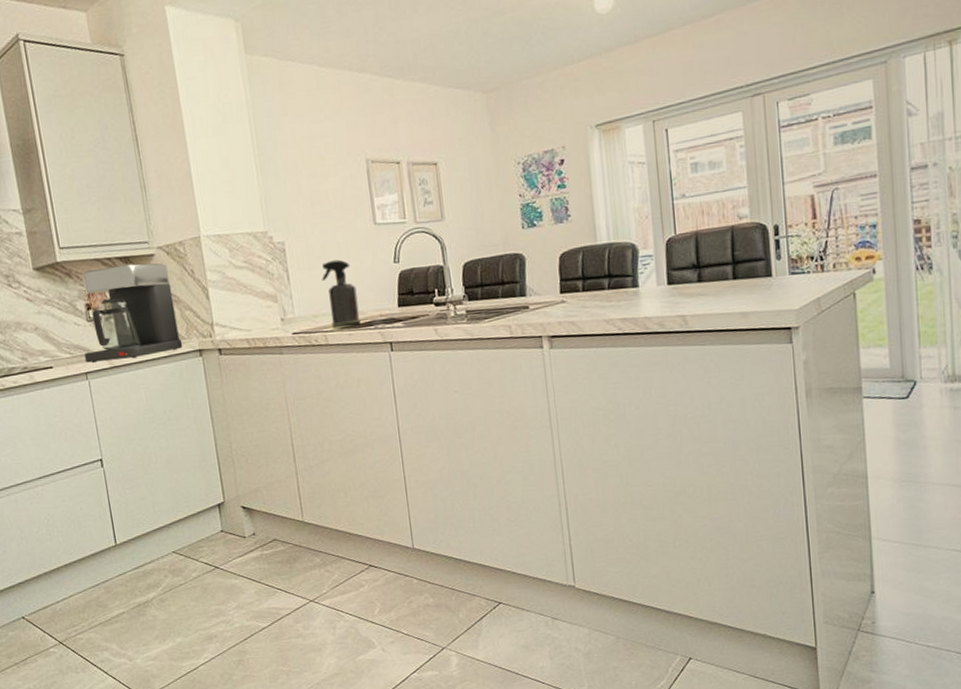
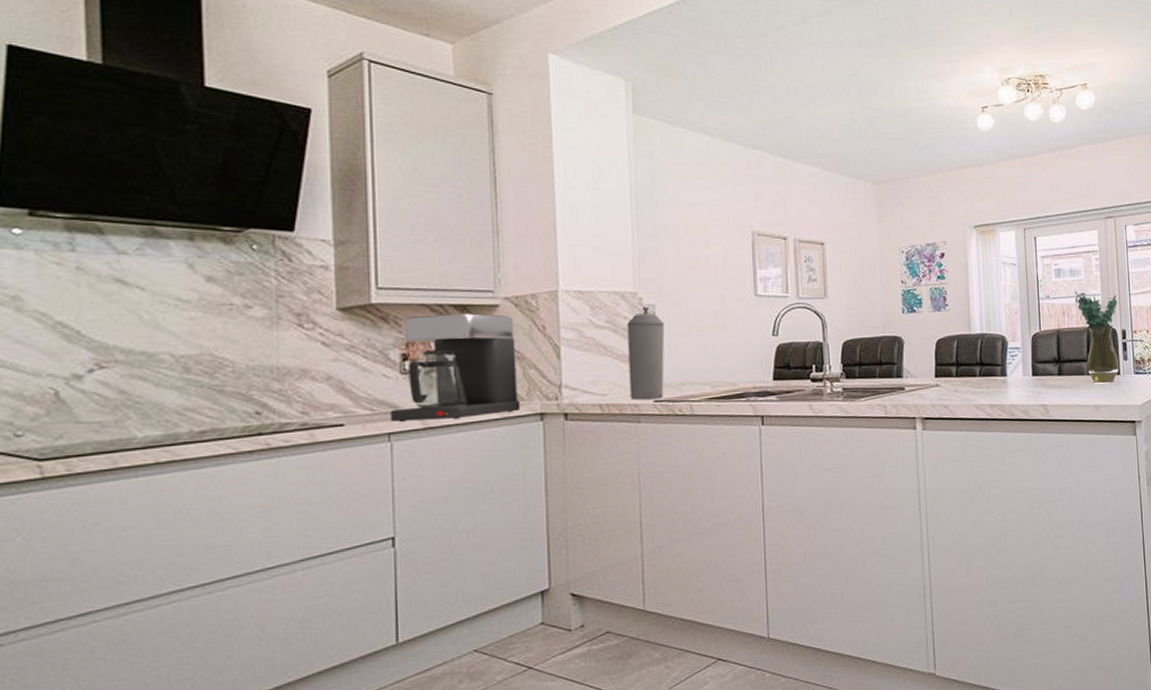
canister: none [261,244,300,334] -> present [627,306,665,401]
spray bottle: present [322,259,361,329] -> none [693,328,731,399]
vase: none [714,185,771,289] -> present [1074,291,1120,384]

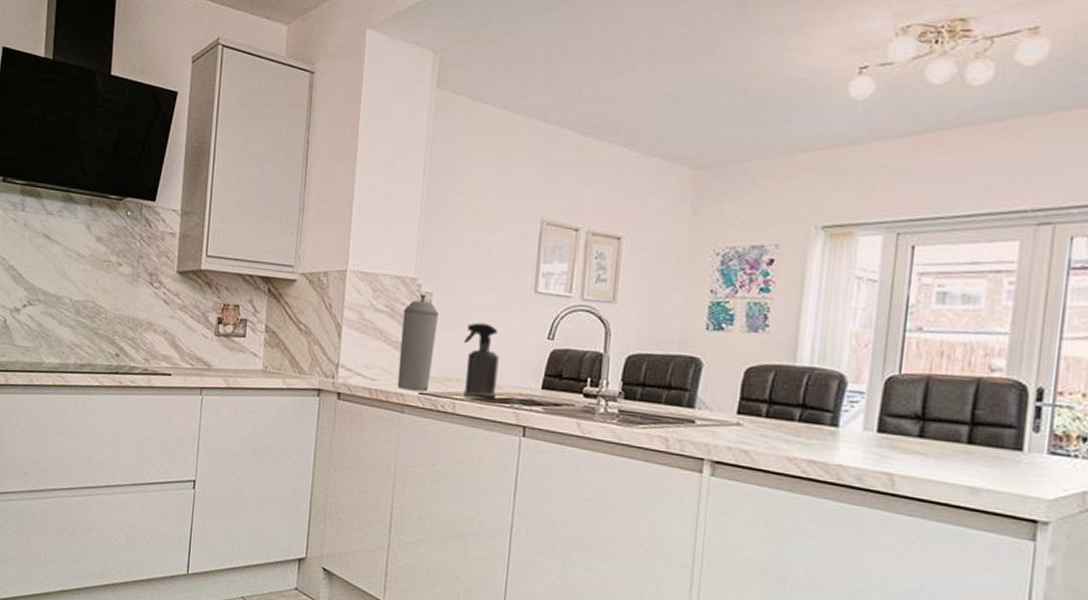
coffee maker: present [389,313,521,423] -> none [203,284,306,384]
spray bottle: none [693,328,731,399] -> present [463,322,499,401]
vase: present [1074,291,1120,384] -> none [964,325,1037,461]

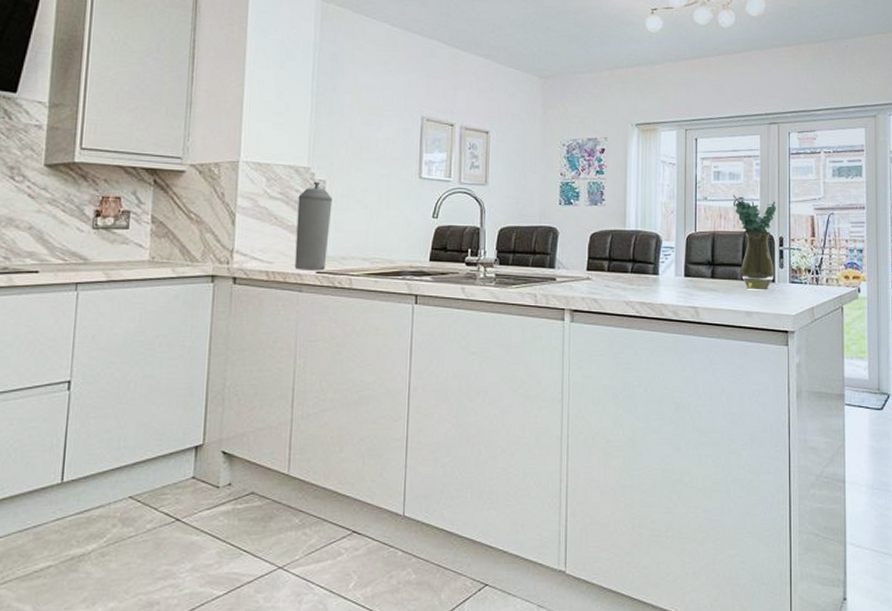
spray bottle: present [463,322,499,401] -> none [357,206,391,275]
vase: none [964,325,1037,461] -> present [732,194,776,290]

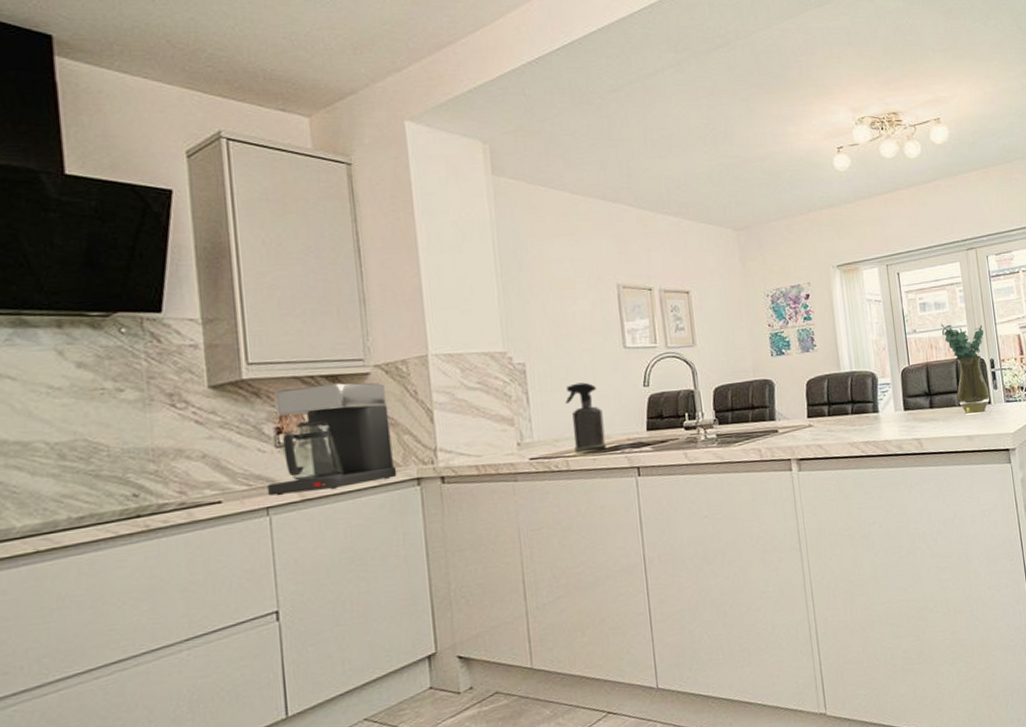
coffee maker: none [78,176,196,275] -> present [266,382,398,496]
canister: present [294,181,333,271] -> none [498,365,539,460]
spray bottle: none [357,206,391,275] -> present [565,382,606,454]

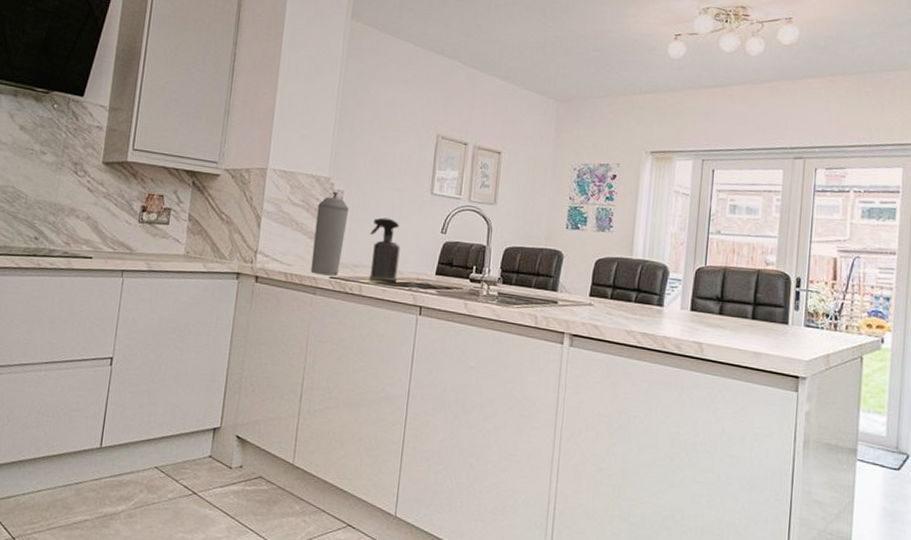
coffee maker: present [266,382,398,496] -> none [125,175,229,268]
canister: none [498,365,539,460] -> present [310,191,349,276]
vase: present [940,323,990,414] -> none [748,230,796,332]

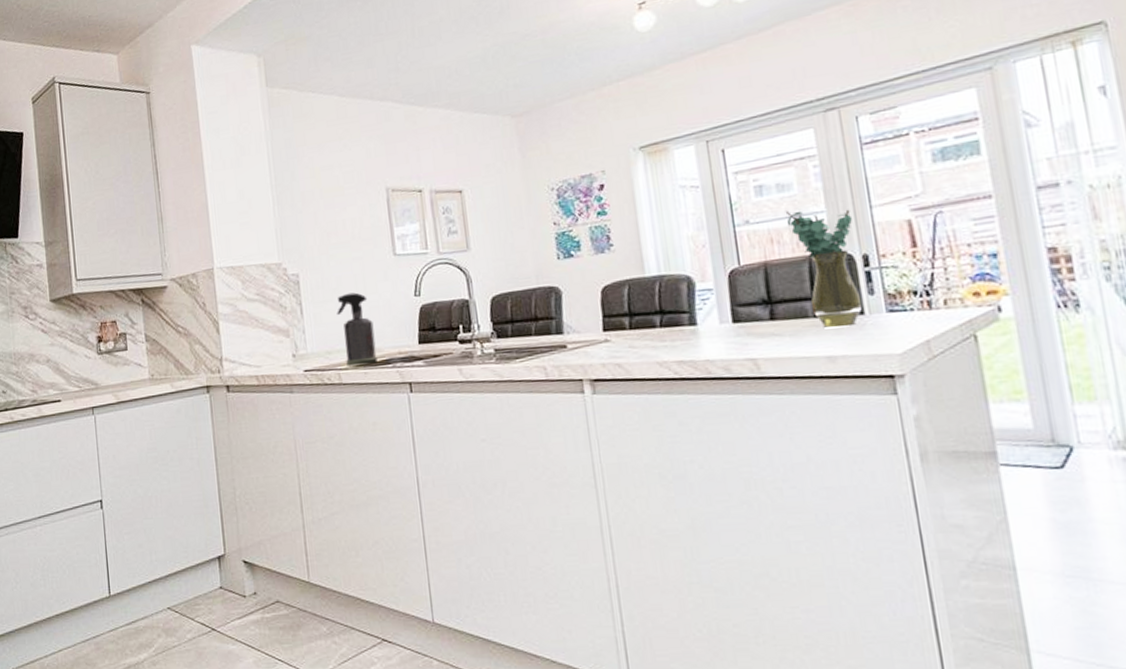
canister: present [310,191,349,276] -> none [274,276,312,371]
vase: none [748,230,796,332] -> present [785,209,863,328]

